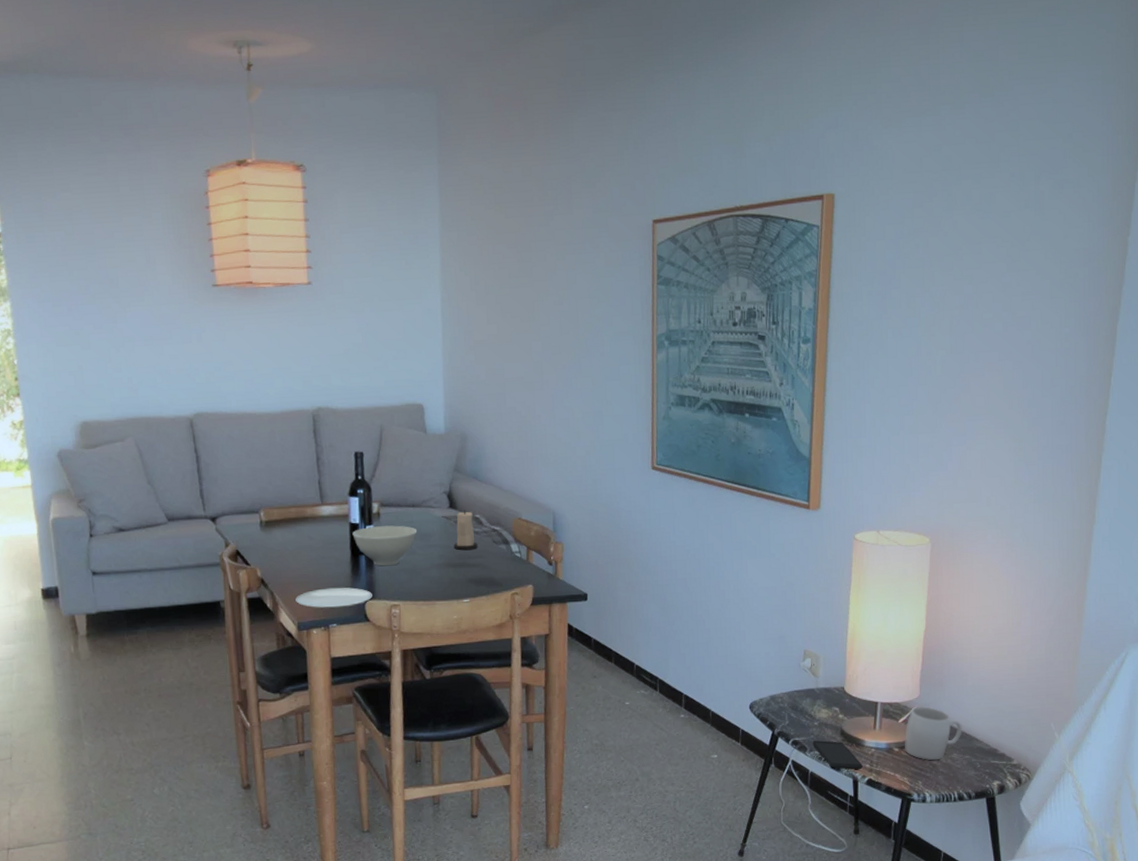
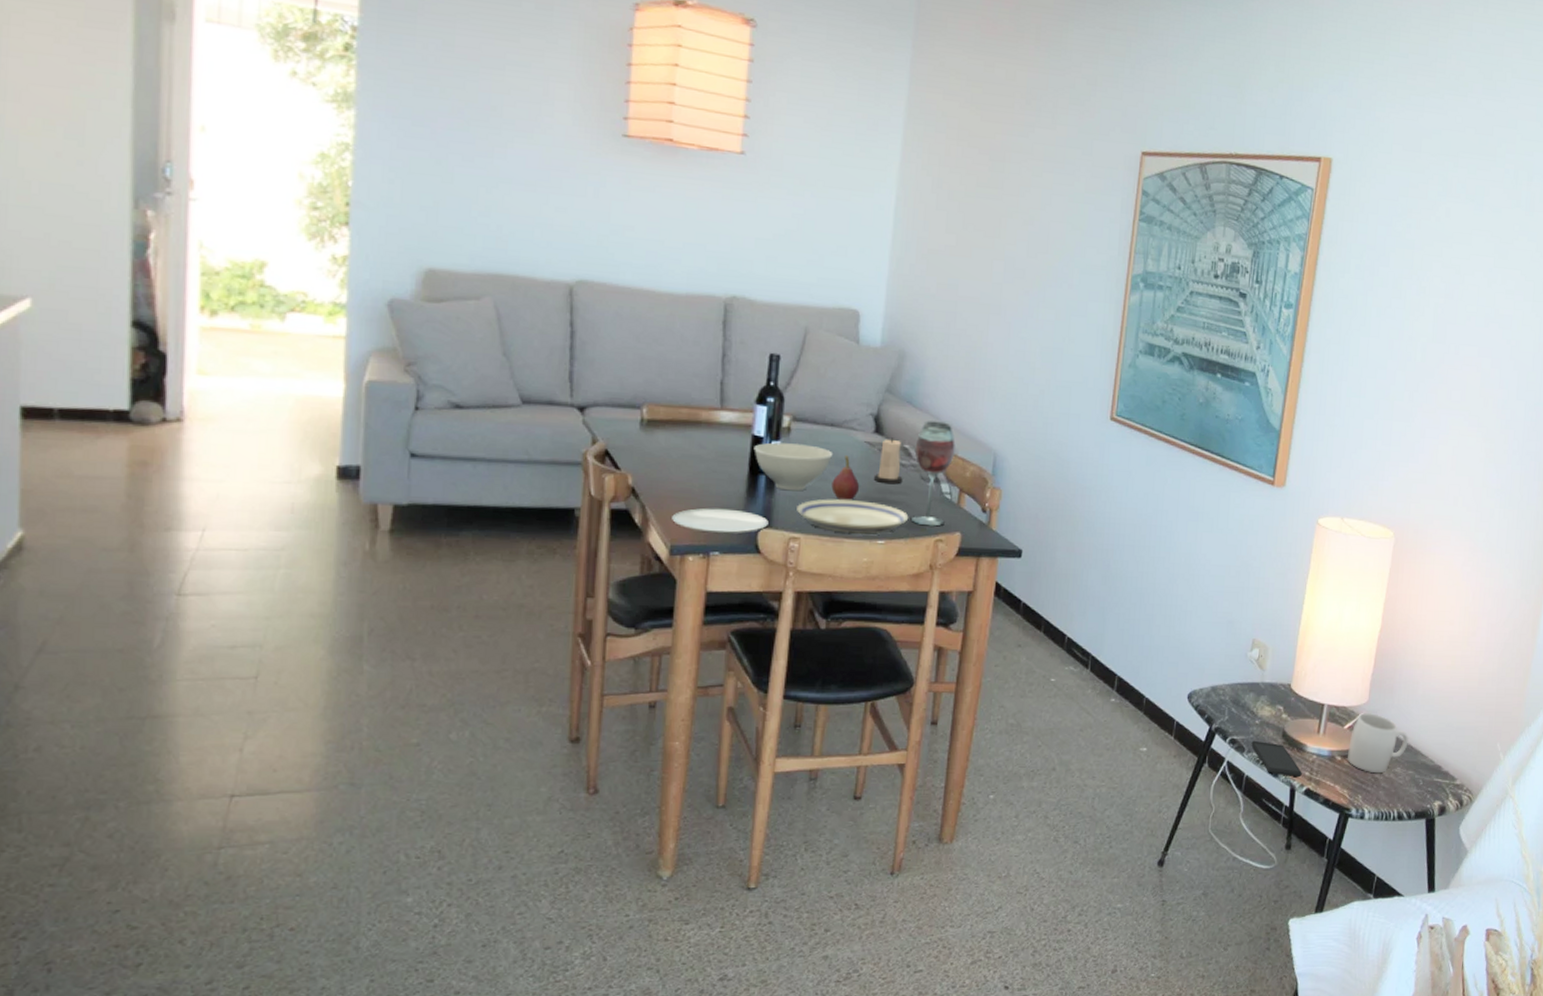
plate: none [394,567,487,597] -> present [797,499,909,535]
fruit: none [419,530,443,570] -> present [831,455,860,501]
wineglass: none [484,490,519,583] -> present [911,421,956,527]

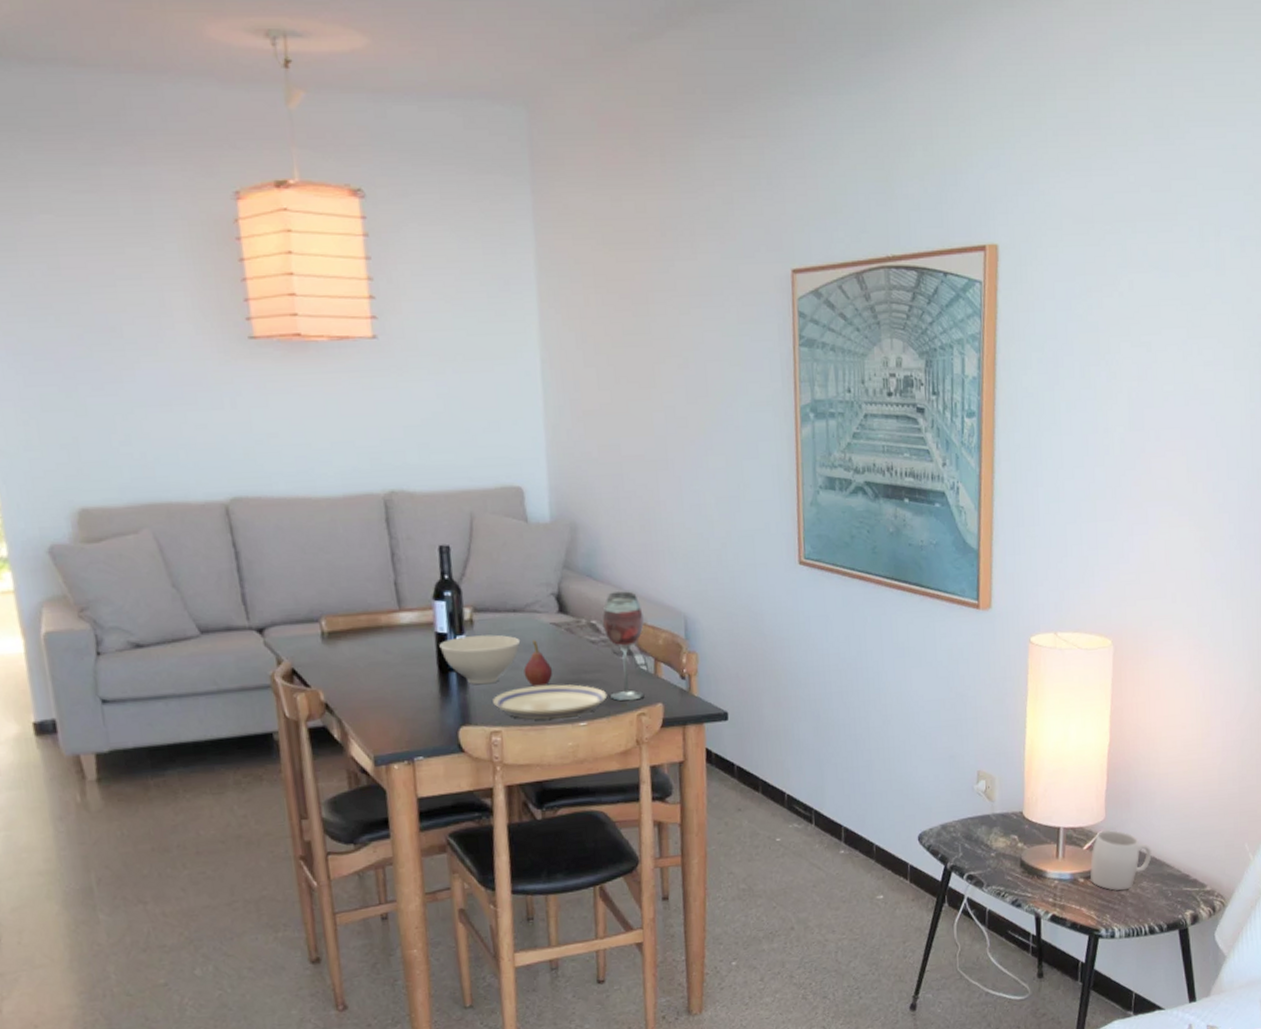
plate: present [672,508,768,534] -> none [370,711,467,739]
candle: present [873,437,903,485] -> none [565,615,595,664]
mobile phone: present [1251,740,1302,777] -> none [989,873,1046,905]

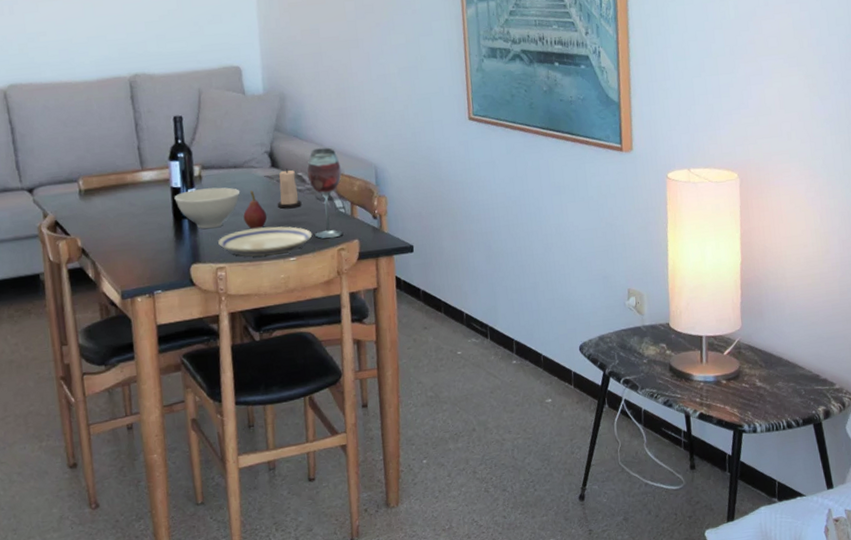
candle: none [565,615,595,664] -> present [277,168,302,209]
mug: present [1090,830,1152,891] -> none [731,337,785,390]

